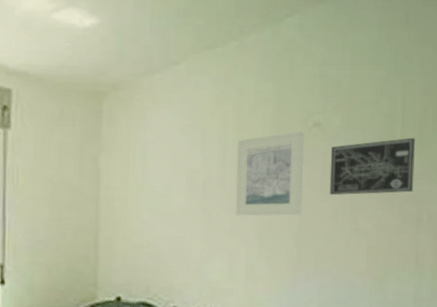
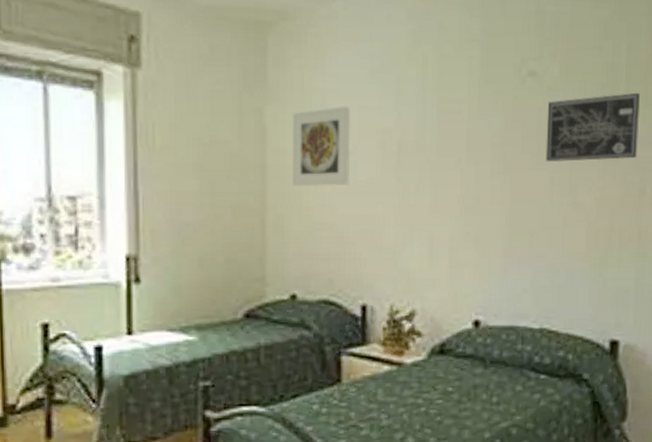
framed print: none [119,152,166,215] -> present [291,105,351,187]
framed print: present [235,130,305,216] -> none [436,80,518,188]

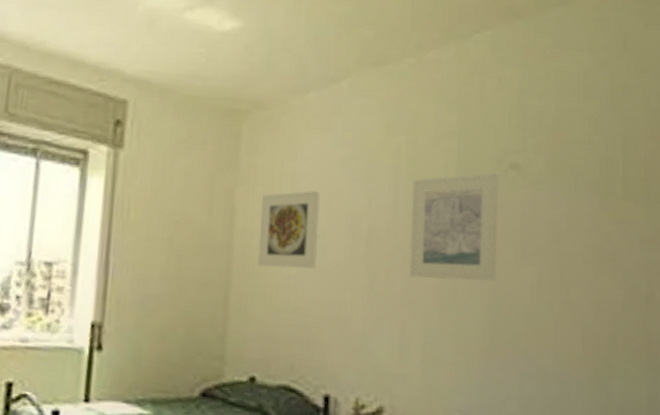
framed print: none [436,80,518,188] -> present [409,172,499,281]
wall art: present [545,92,641,162] -> none [532,189,642,260]

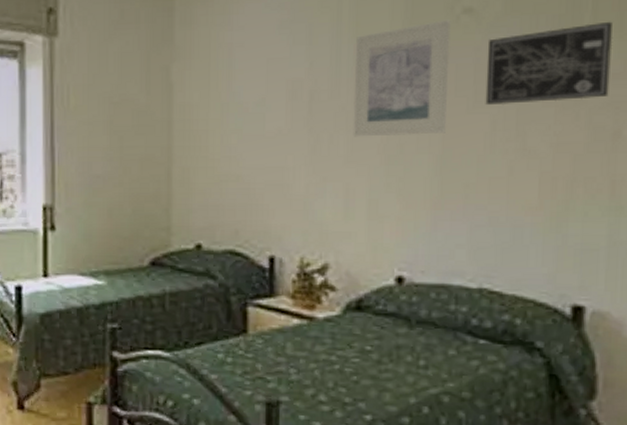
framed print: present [257,190,321,269] -> none [197,58,259,140]
wall art: none [532,189,642,260] -> present [485,21,613,106]

